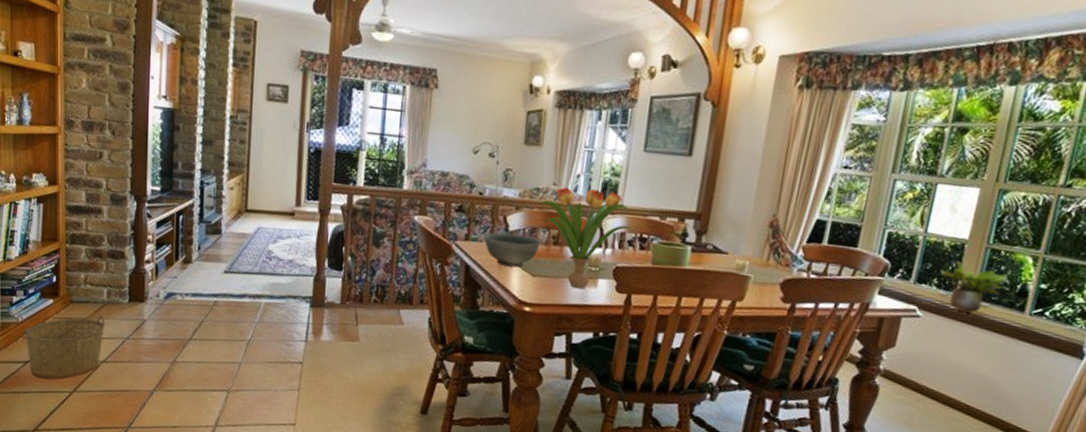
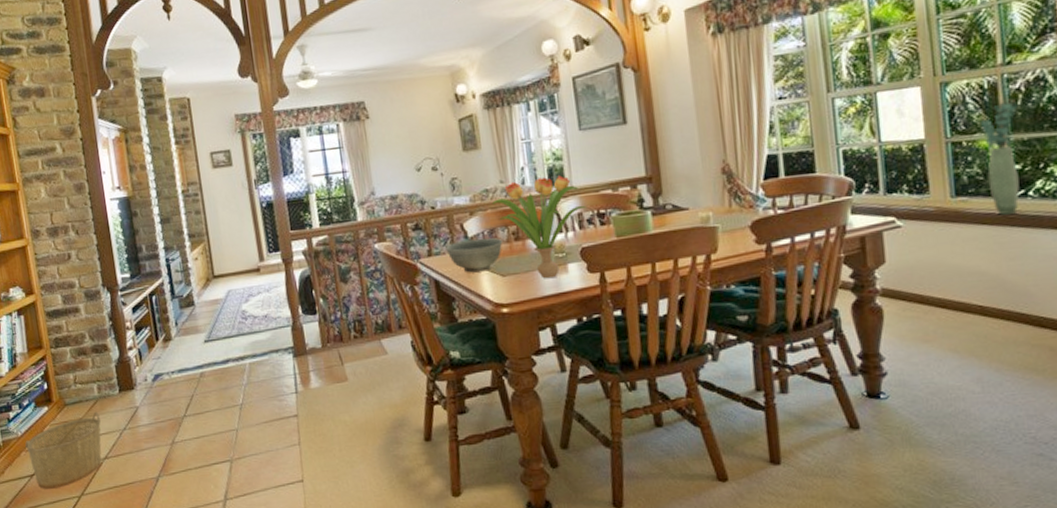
potted plant: present [943,260,1008,313] -> none [910,161,981,211]
vase: none [1010,218,1064,329] -> present [981,97,1020,215]

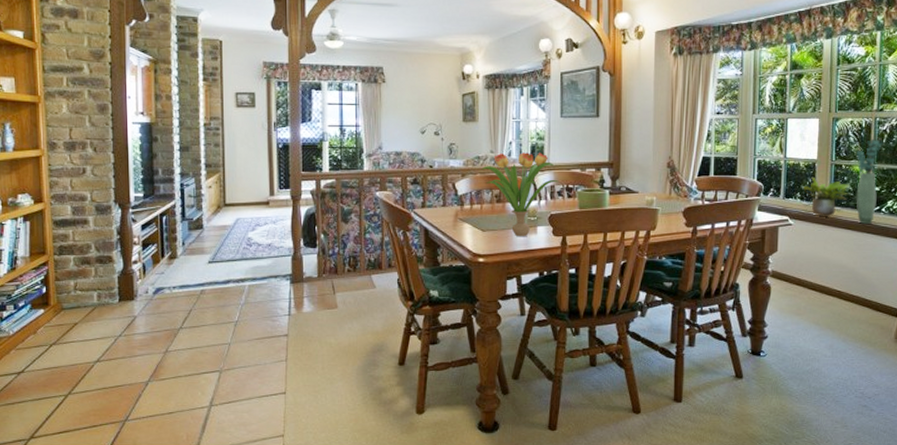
basket: present [25,412,102,489] -> none [16,318,97,386]
bowl: present [446,237,503,273] -> none [438,197,487,226]
potted plant: none [910,161,981,211] -> present [803,176,851,216]

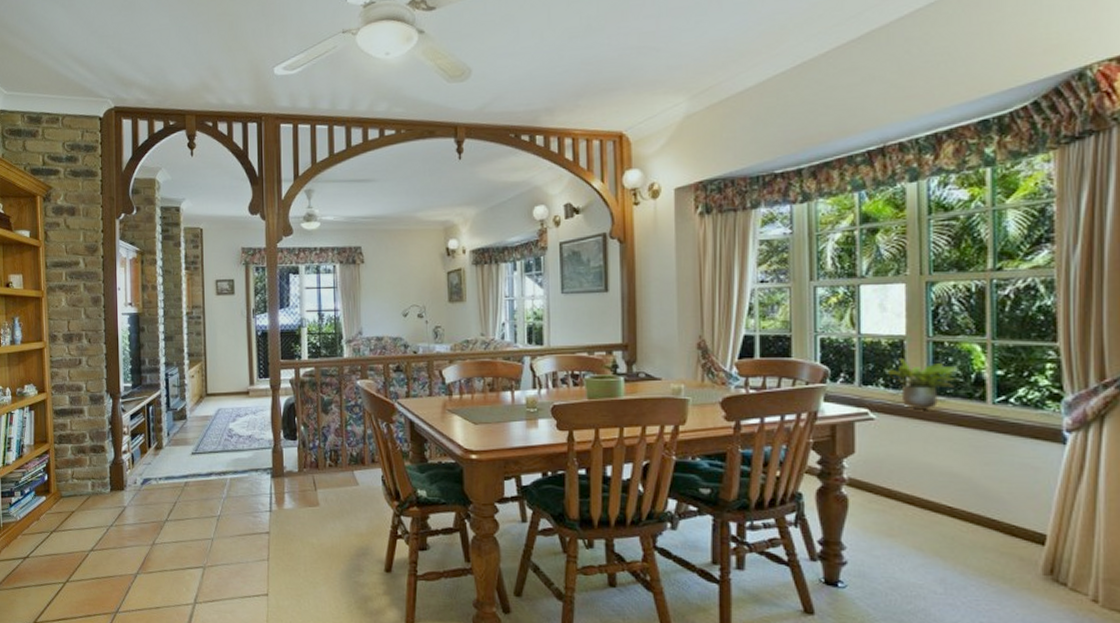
flower arrangement: present [482,152,560,237] -> none [472,334,563,431]
vase: present [856,136,883,224] -> none [965,303,1006,419]

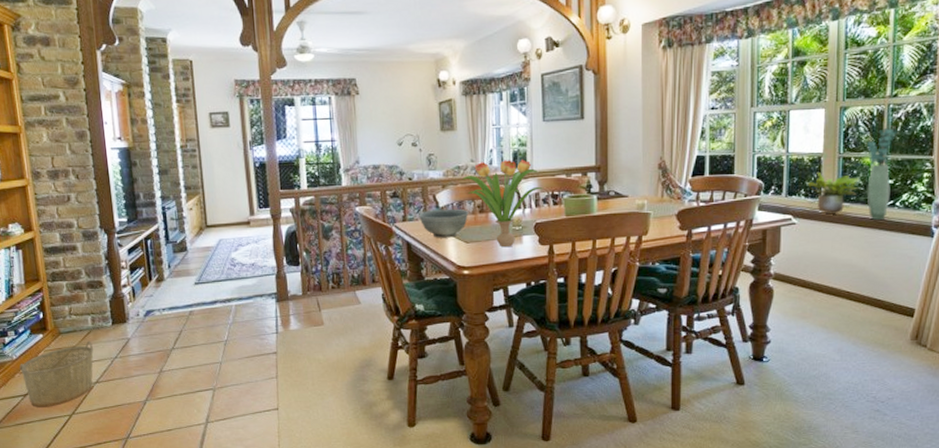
basket: none [22,507,91,573] -> present [19,341,93,408]
bowl: none [423,386,478,418] -> present [419,208,469,238]
flower arrangement: none [472,334,563,431] -> present [463,159,544,248]
vase: none [965,303,1006,419] -> present [867,124,898,220]

